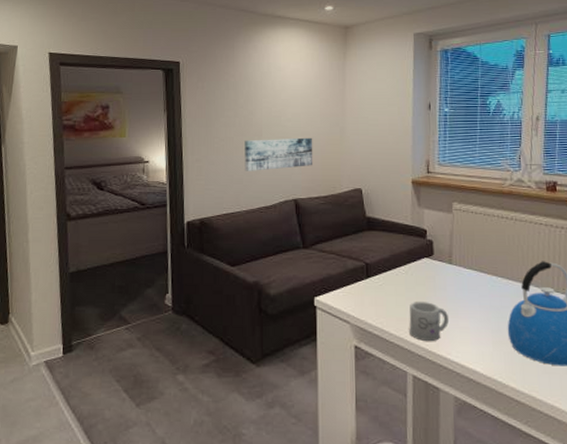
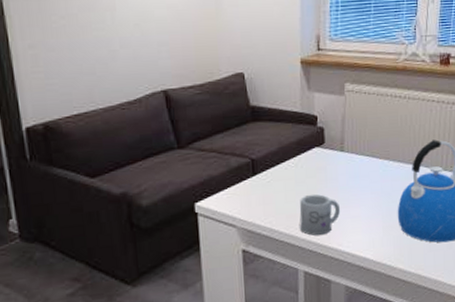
wall art: present [244,137,313,171] -> none [93,11,184,58]

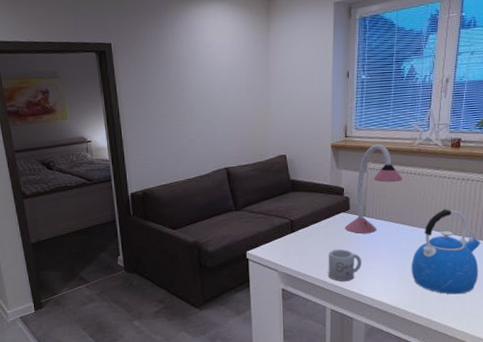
desk lamp: none [319,60,386,174] -> present [344,144,403,234]

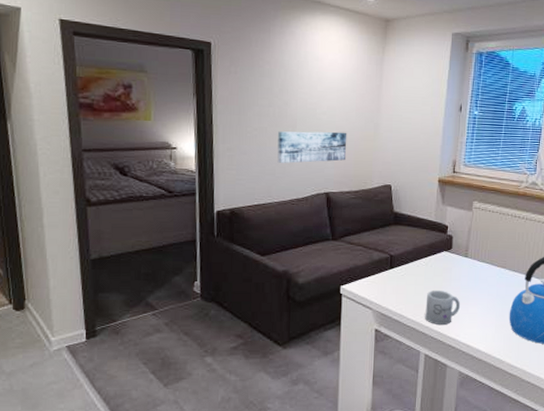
wall art: none [178,110,242,145] -> present [277,131,347,163]
desk lamp: present [344,144,403,234] -> none [445,183,507,275]

